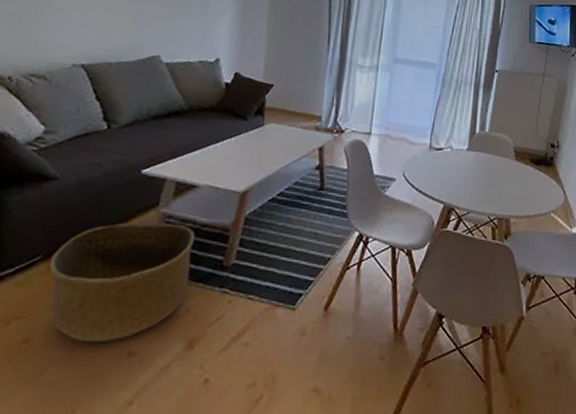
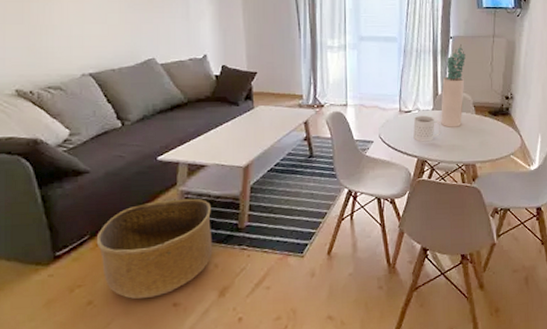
mug: none [442,155,475,187] -> present [413,116,441,142]
vase: none [475,80,511,173] -> present [441,44,466,127]

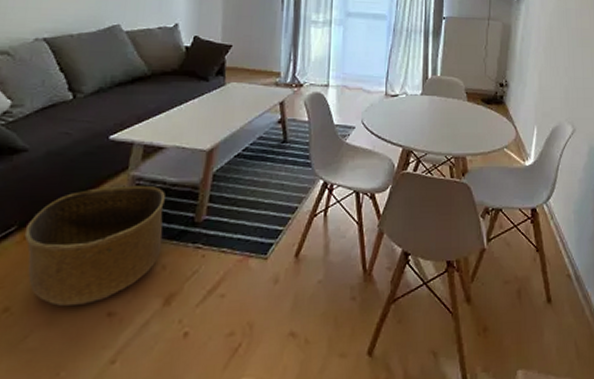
mug: present [413,116,441,142] -> none [399,101,430,130]
vase: present [441,44,466,127] -> none [430,26,459,115]

